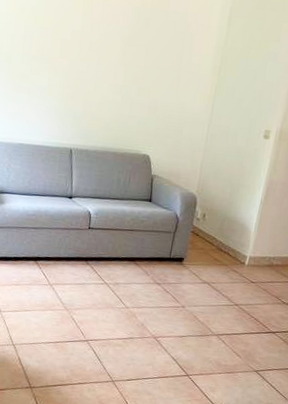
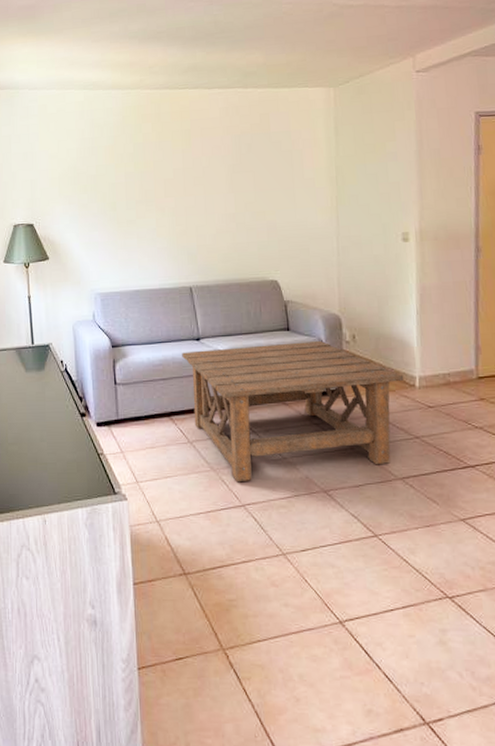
coffee table: none [54,207,238,323] -> present [182,340,404,483]

